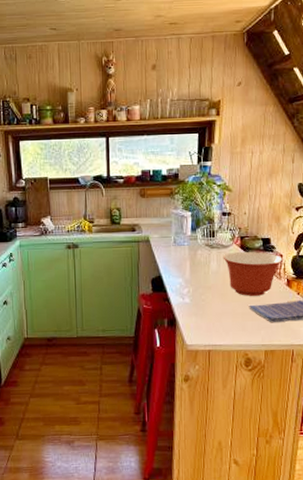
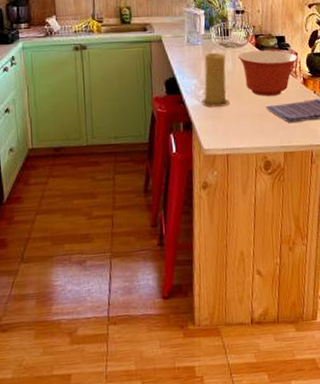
candle: none [185,253,213,305] -> present [200,52,230,107]

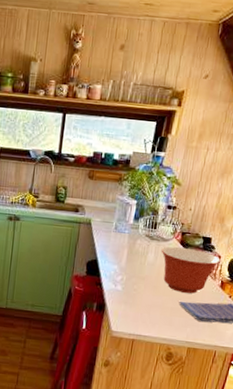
candle: present [200,52,230,107] -> none [117,242,149,295]

